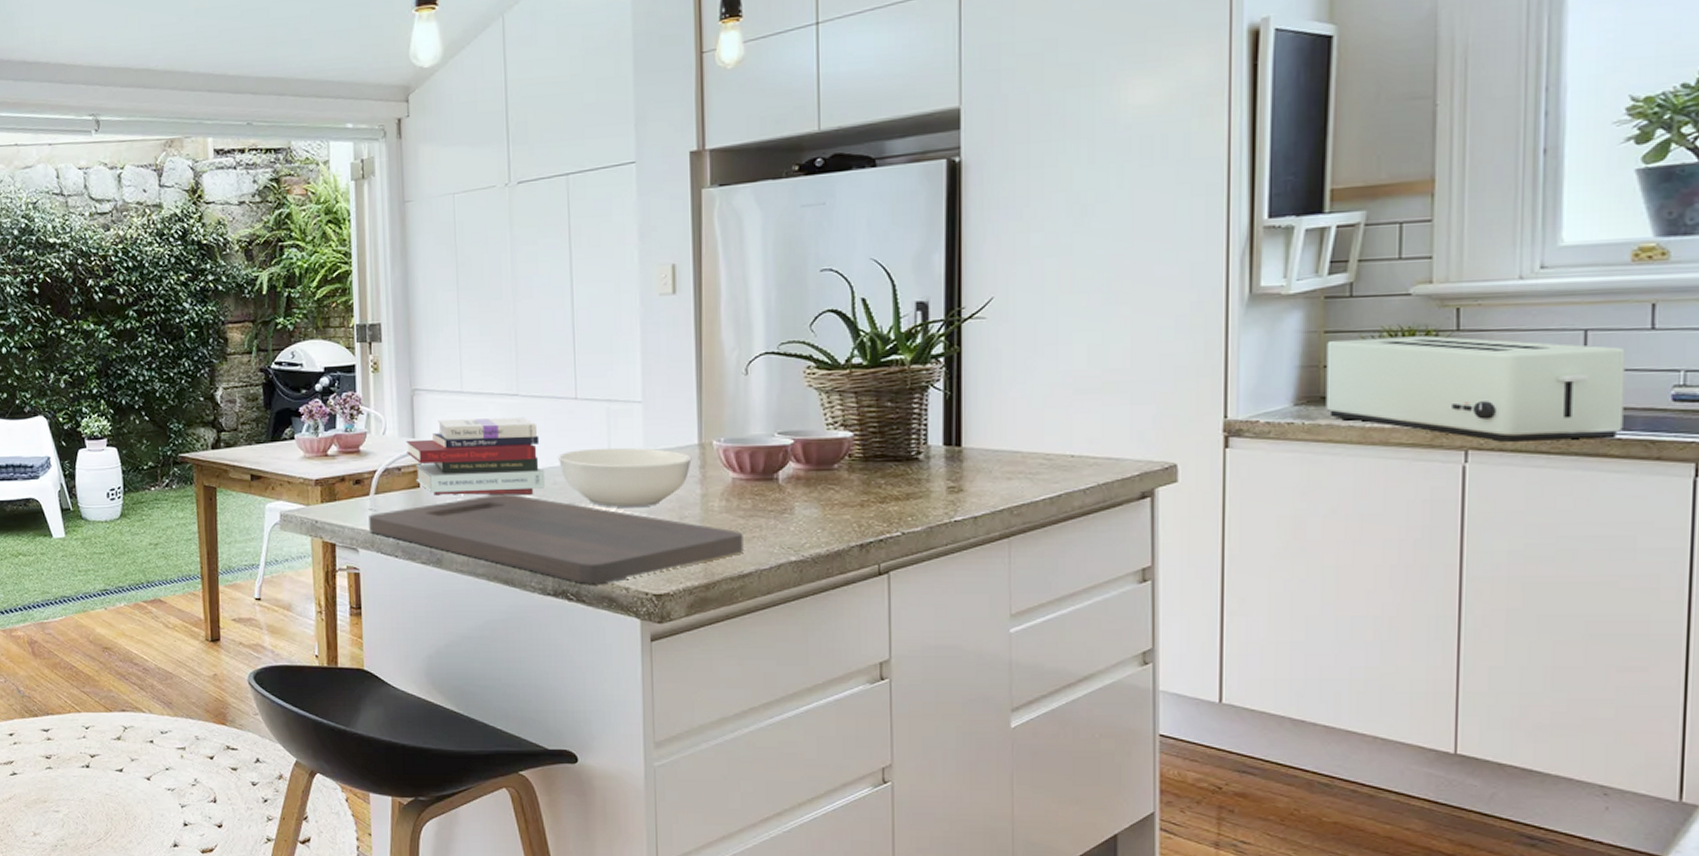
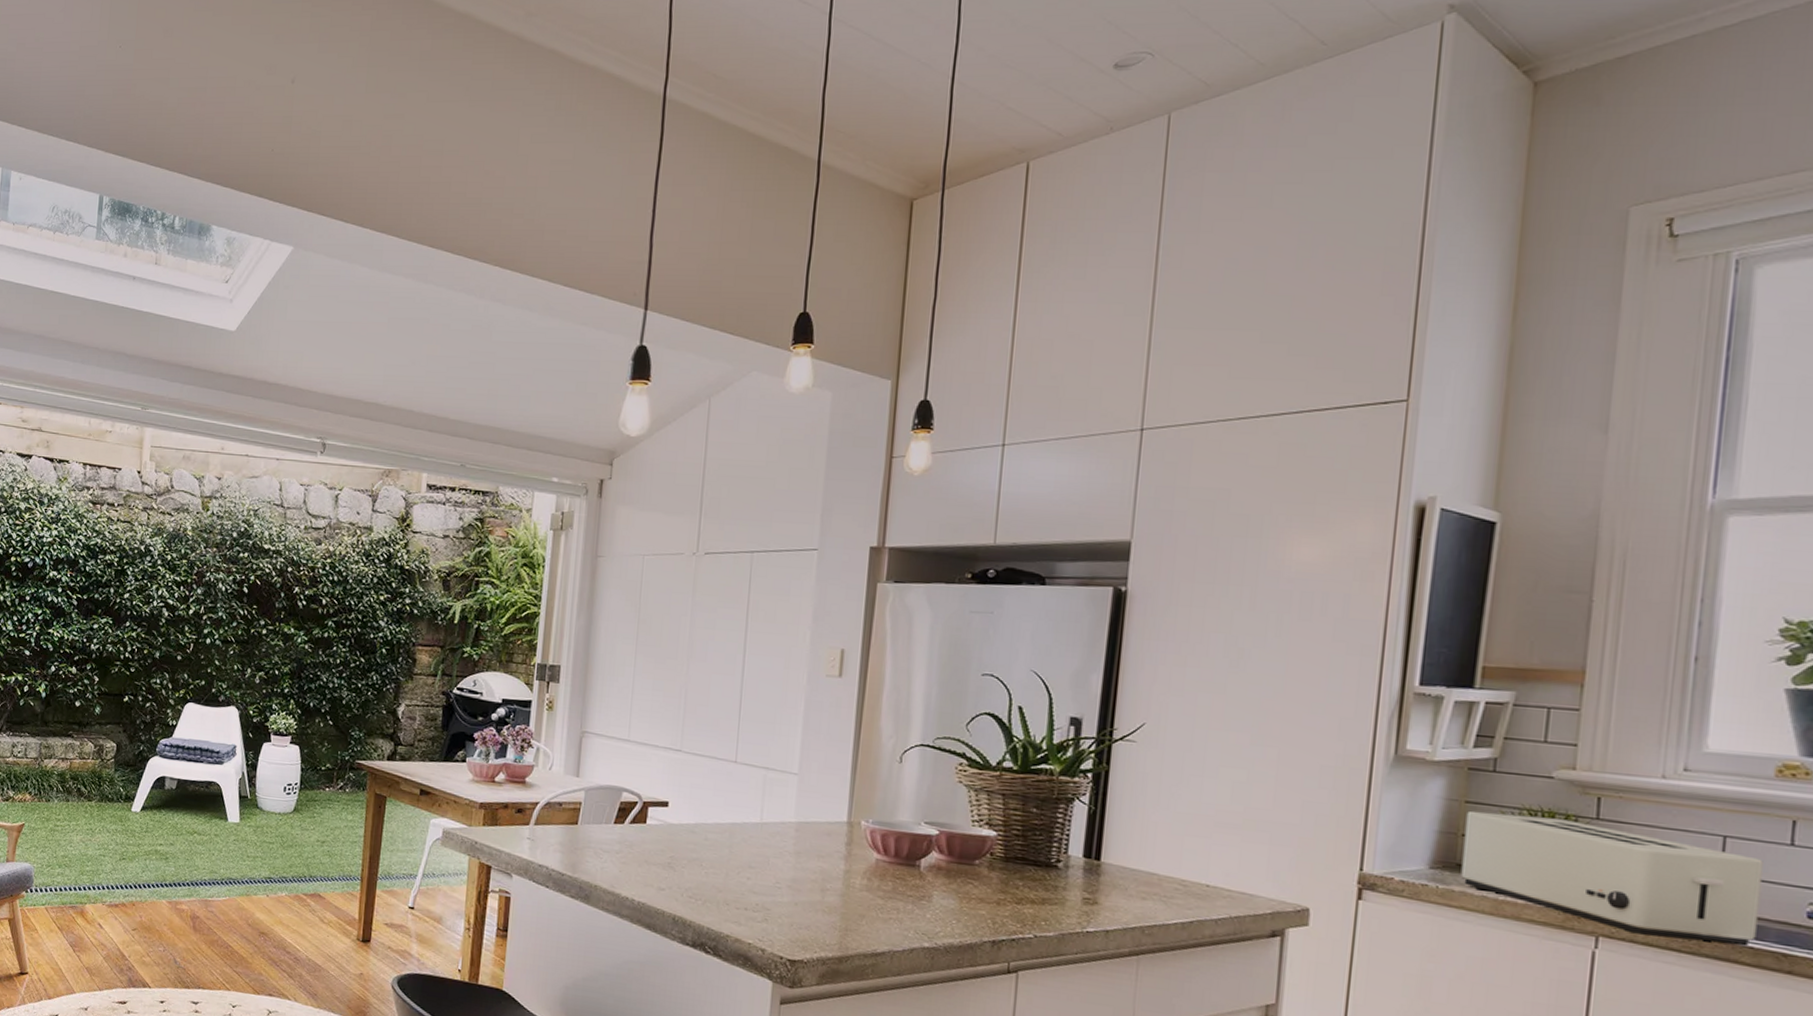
cutting board: present [369,494,744,584] -> none [525,841,881,942]
books: present [406,417,546,496] -> none [569,764,698,847]
bowl: present [557,447,692,508] -> none [711,810,839,875]

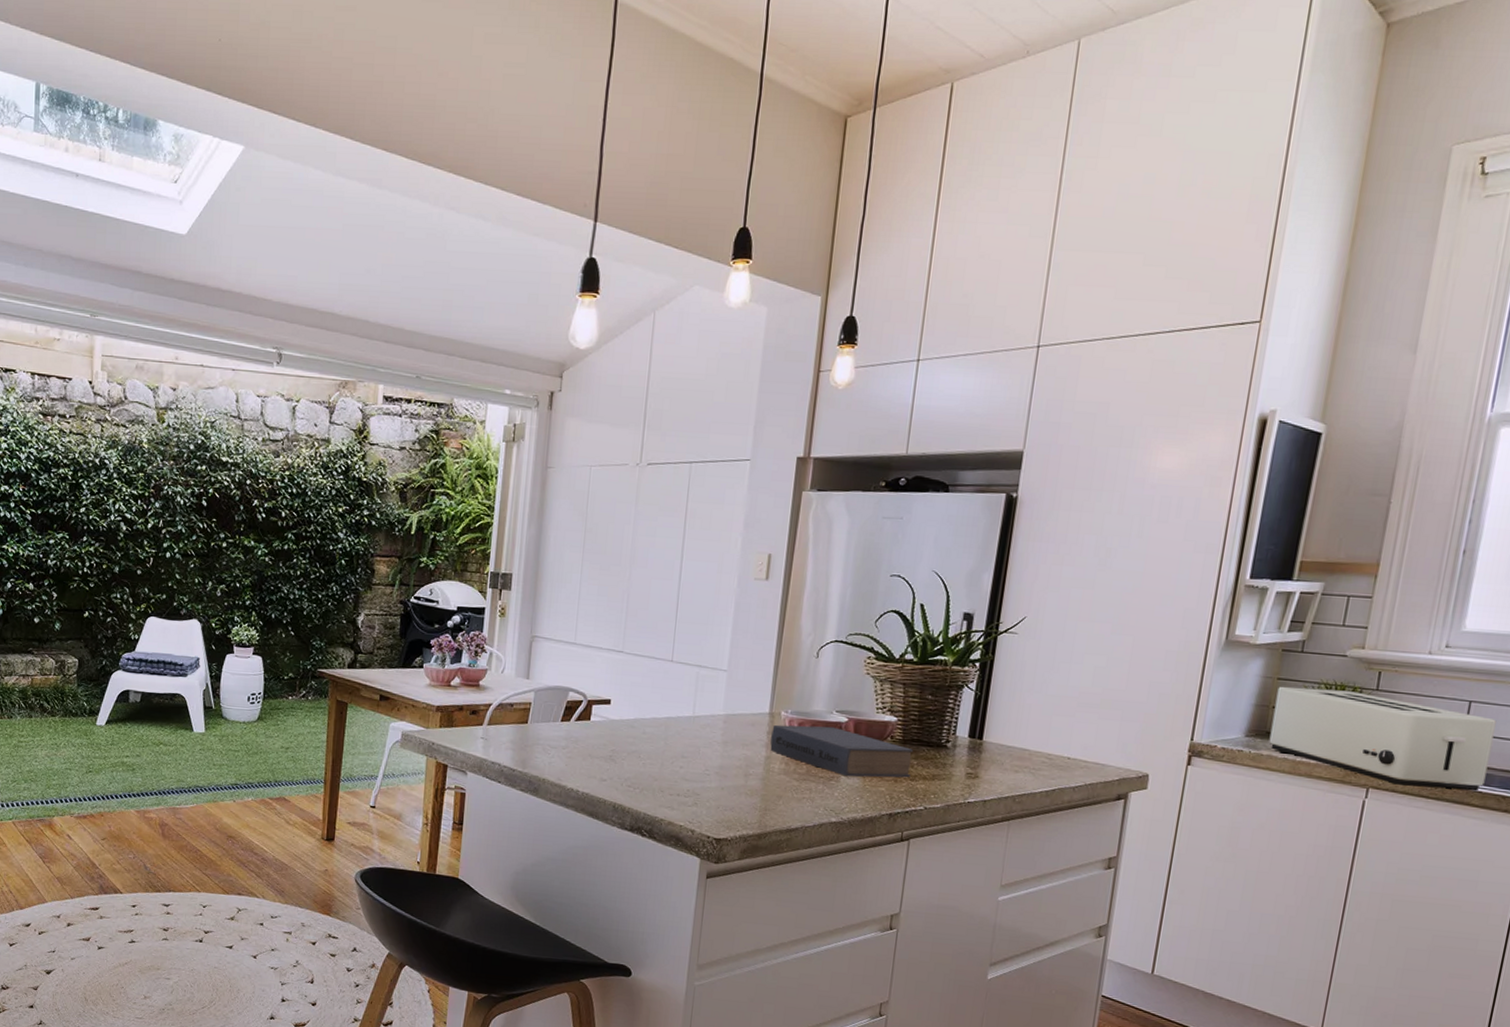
book: none [849,835,1018,901] -> present [770,724,914,778]

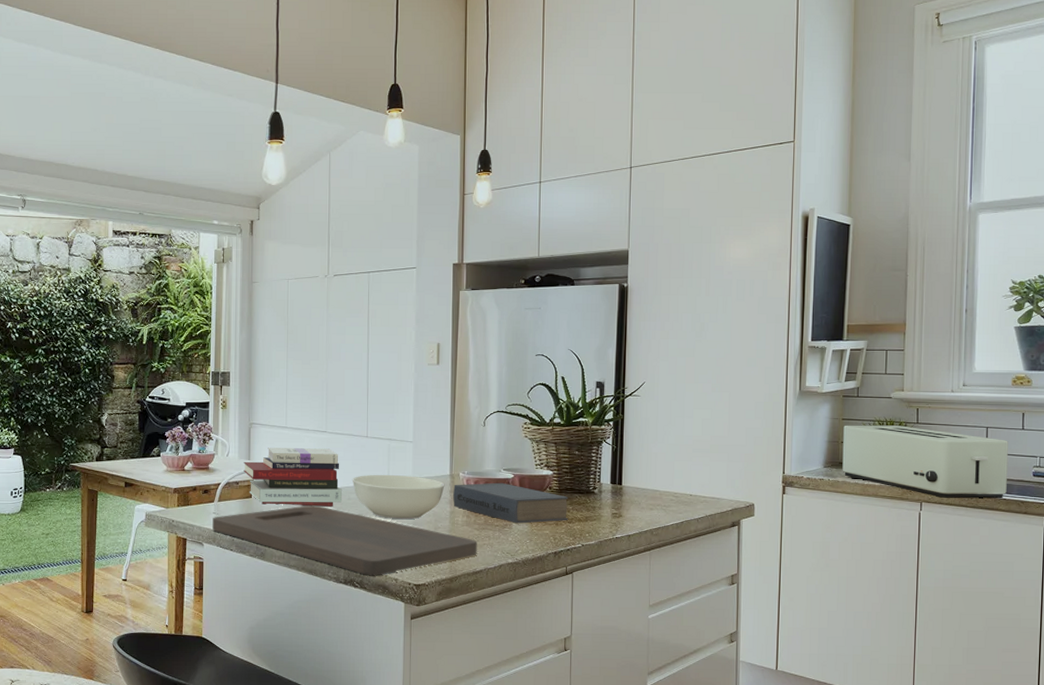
cutting board: none [479,737,796,825] -> present [212,505,477,575]
books: none [520,666,637,741] -> present [244,448,343,507]
bowl: none [649,706,762,763] -> present [352,474,445,520]

